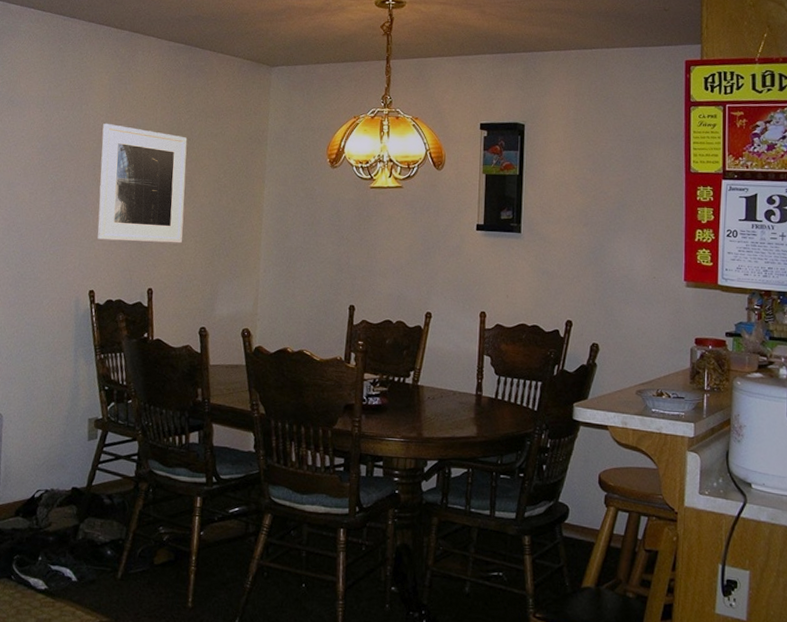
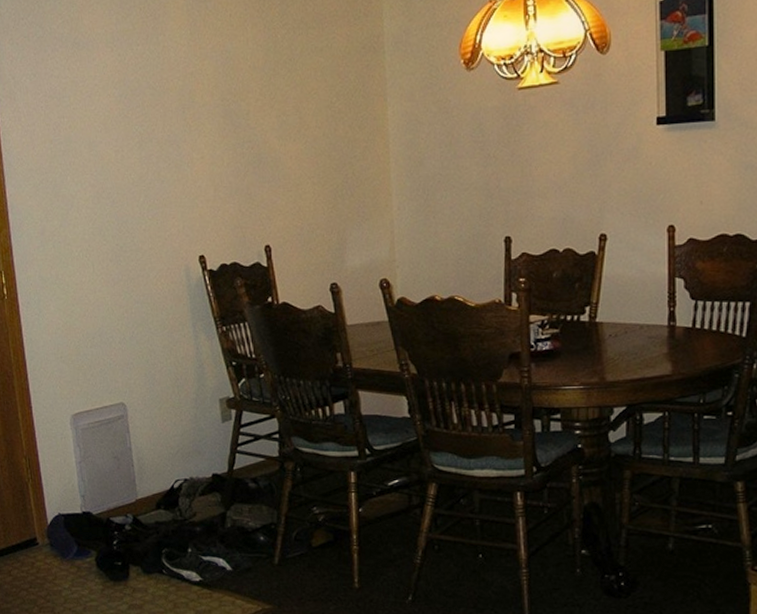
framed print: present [97,124,188,244] -> none [186,54,298,196]

